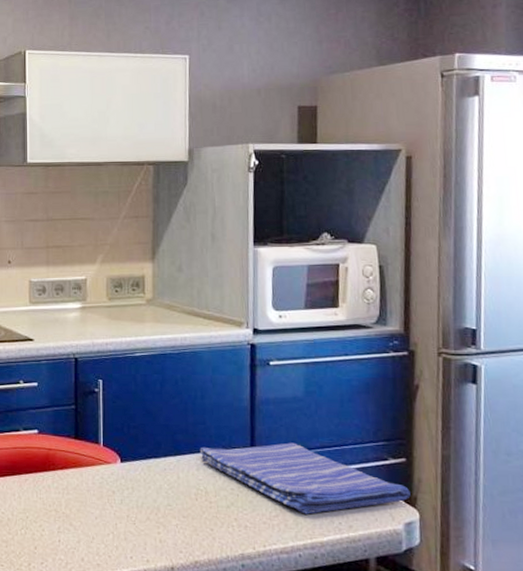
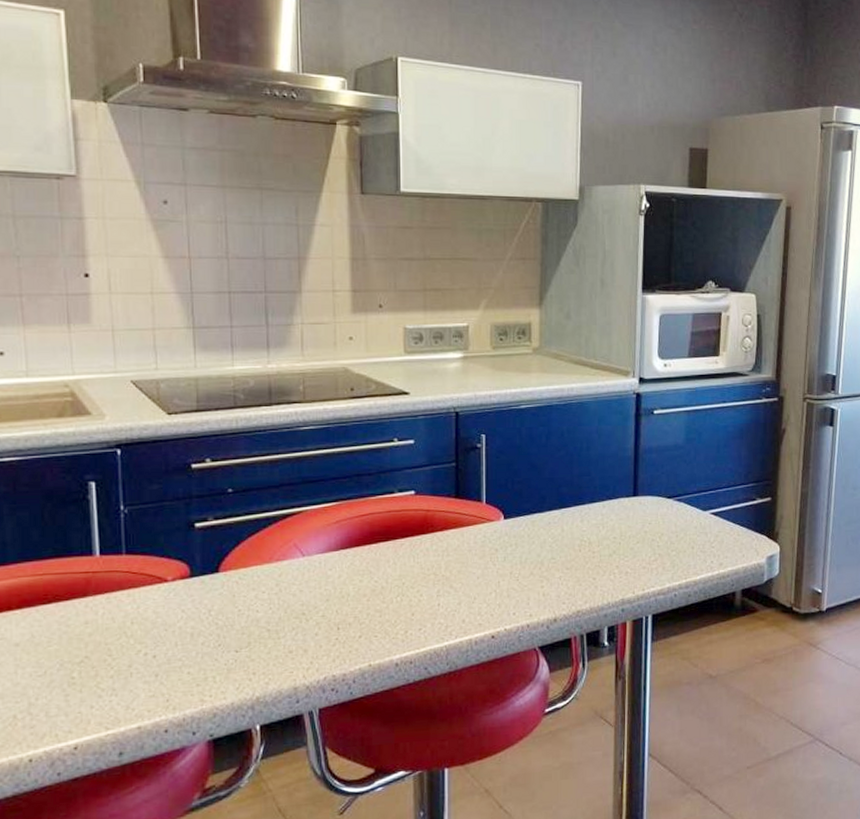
dish towel: present [199,442,411,514] -> none [584,489,773,556]

